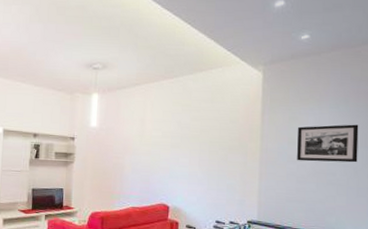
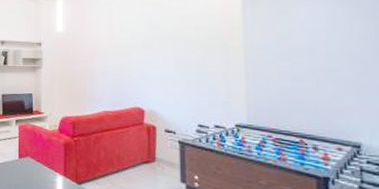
picture frame: present [297,124,359,163] -> none [288,14,367,58]

